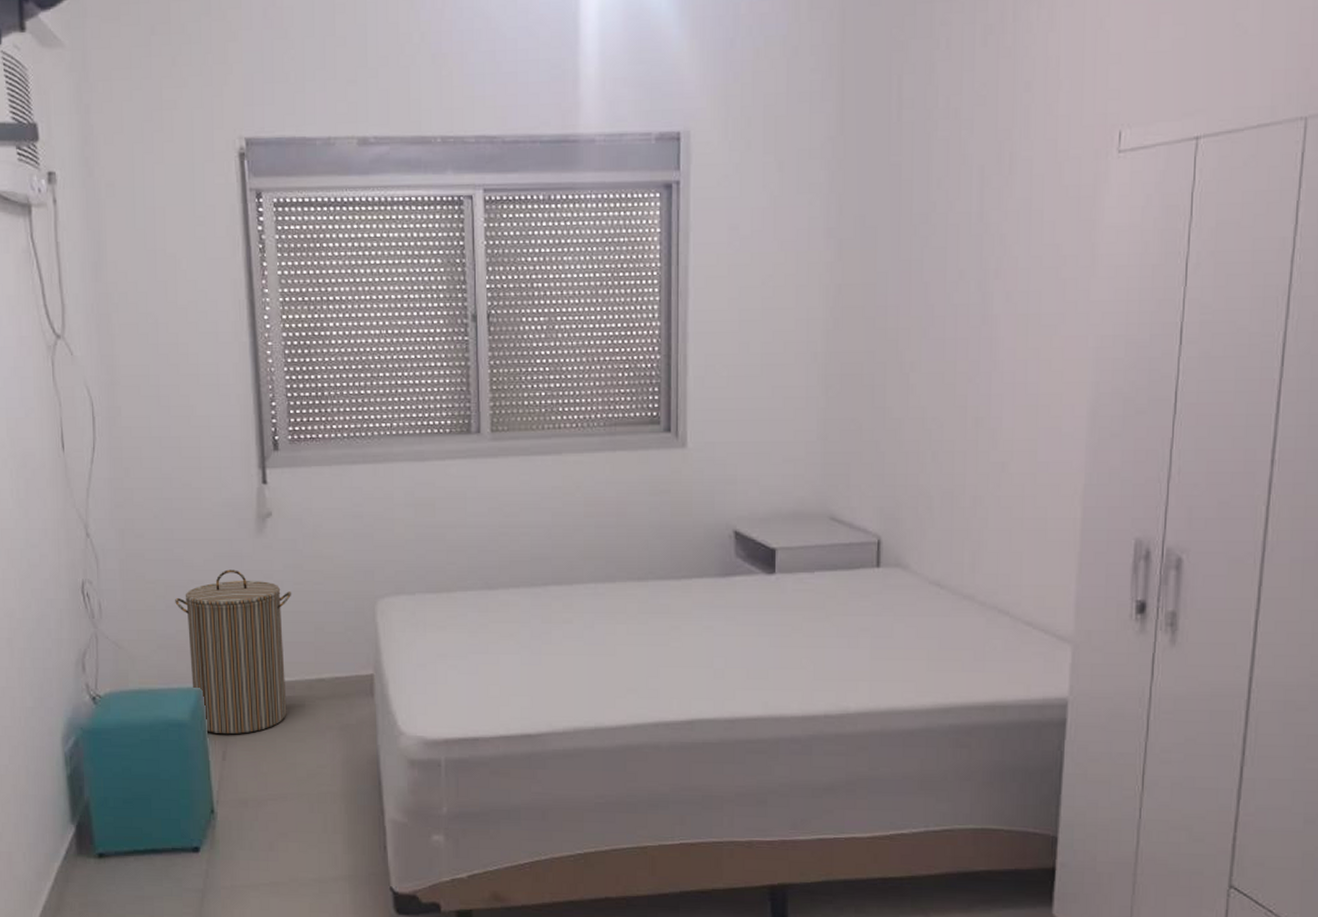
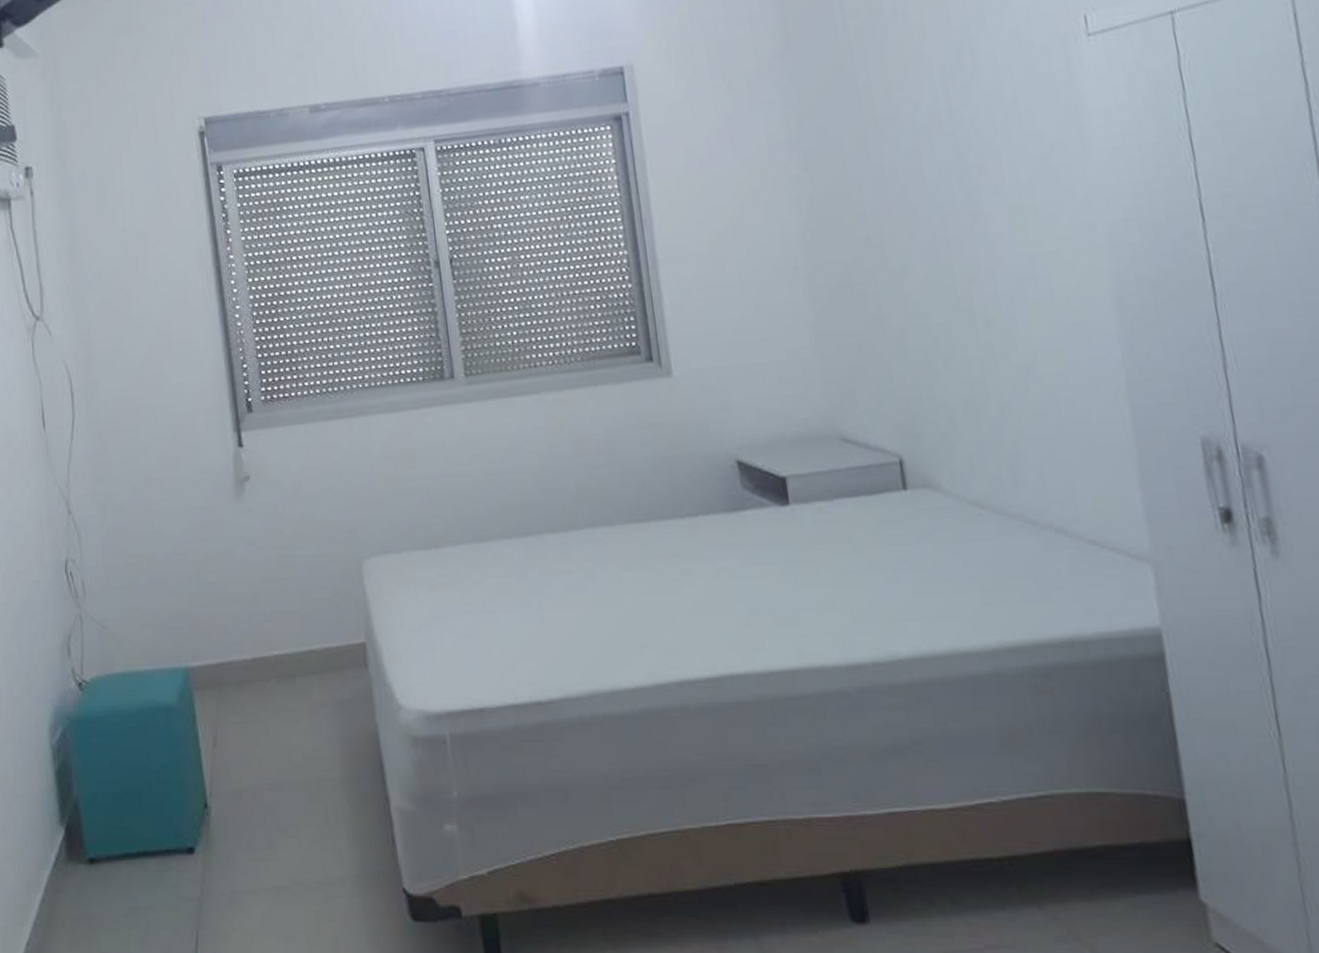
laundry hamper: present [175,569,292,735] -> none [157,538,278,718]

